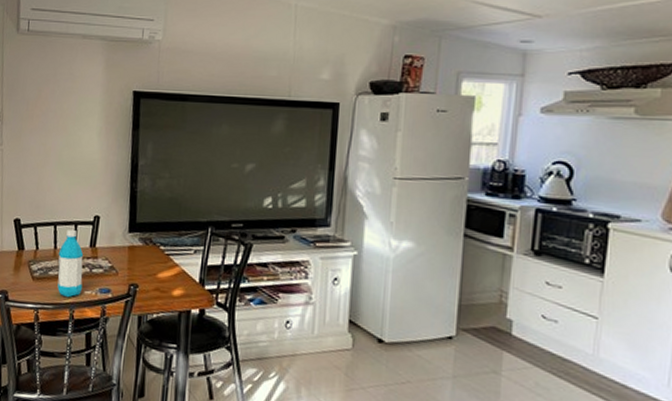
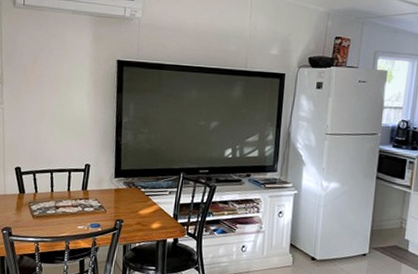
water bottle: present [57,229,84,298] -> none [54,175,77,232]

